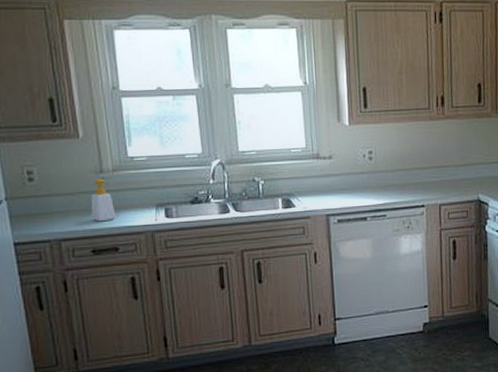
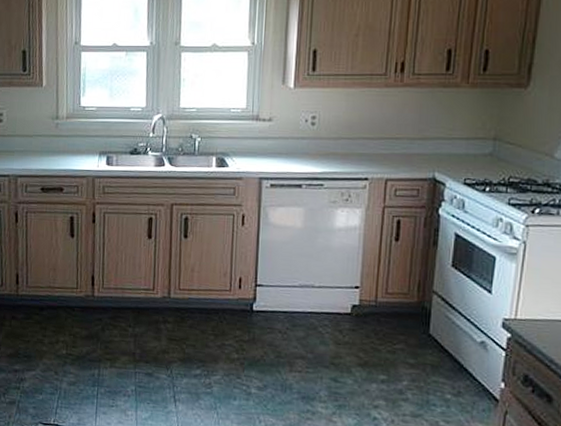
soap bottle: present [91,179,116,222] -> none [44,124,65,163]

